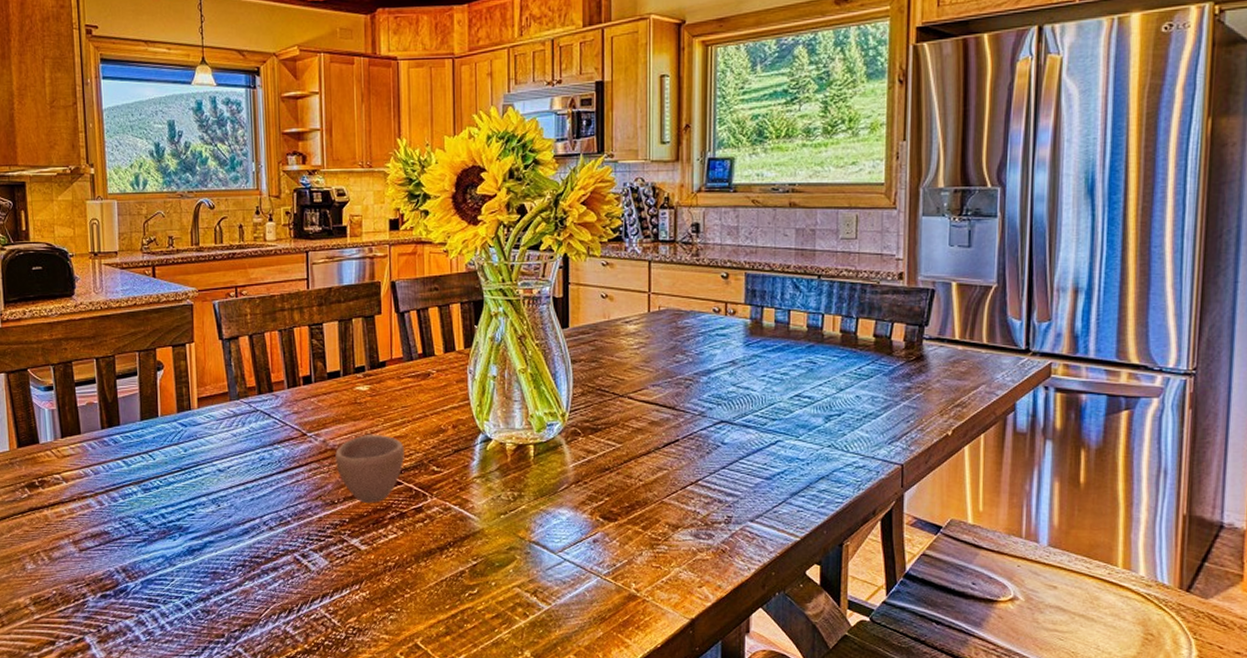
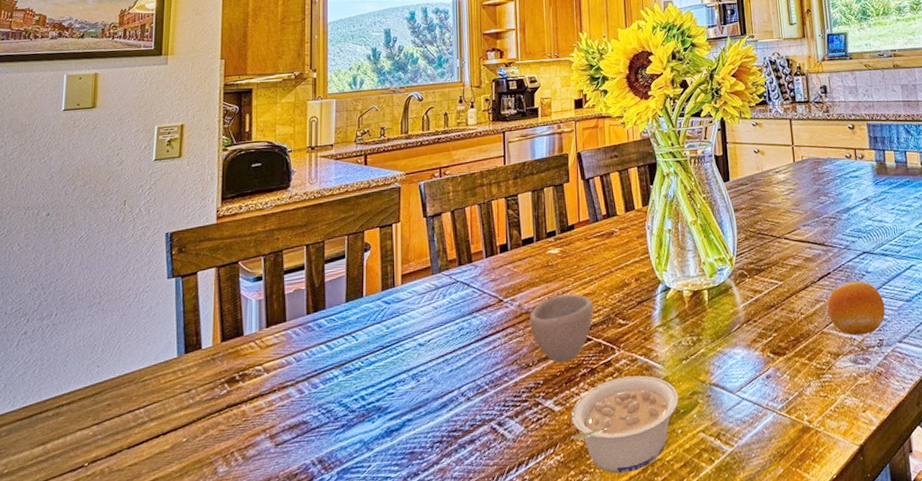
legume: none [377,524,495,617] -> present [570,375,679,474]
fruit: none [670,451,739,509] -> present [827,280,886,336]

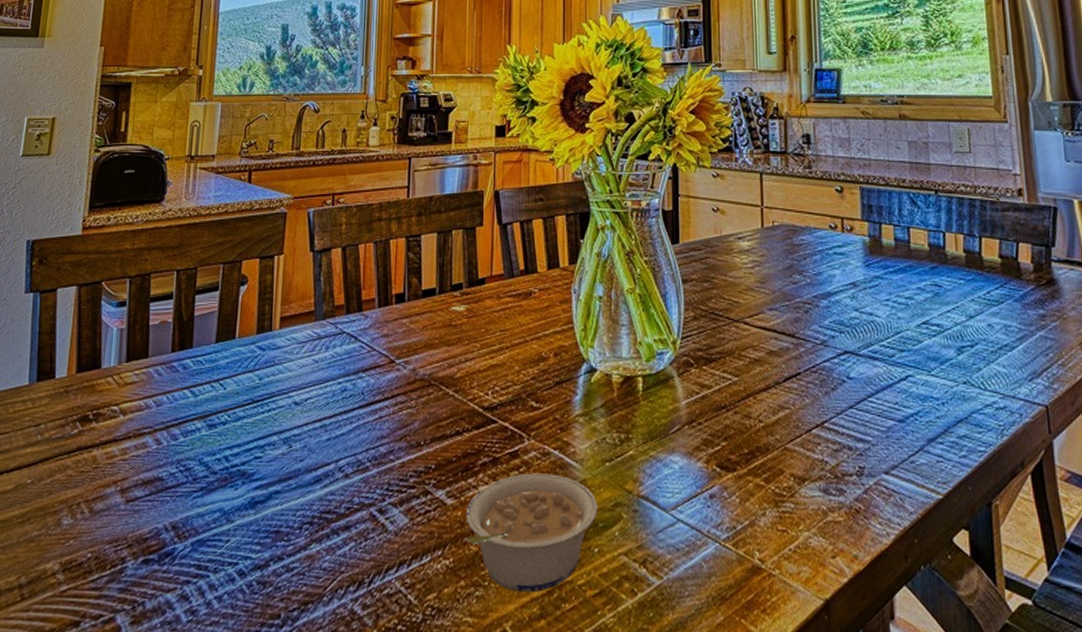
cup: present [530,293,593,363] -> none [424,361,501,446]
fruit: present [827,280,886,336] -> none [793,386,870,458]

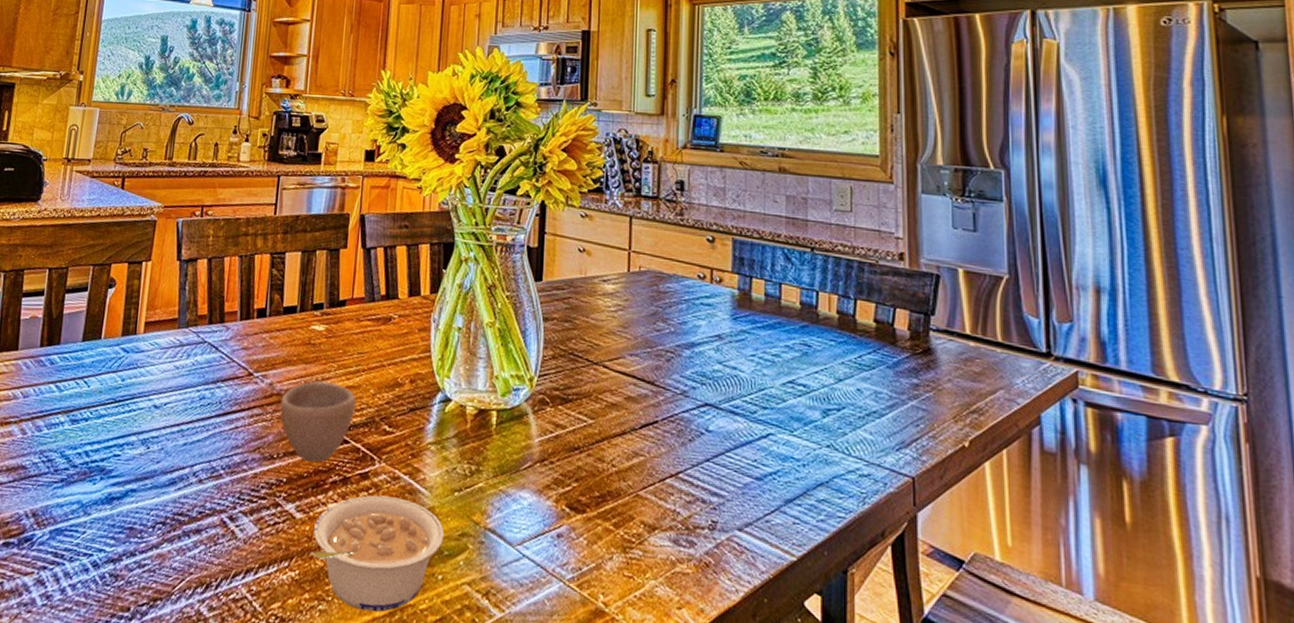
cup: none [424,361,501,446] -> present [280,380,356,463]

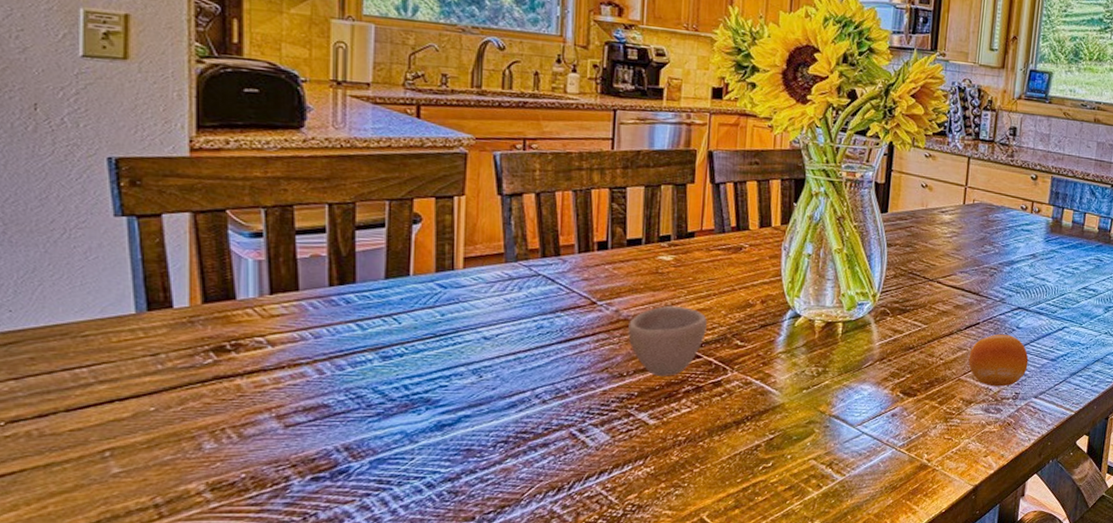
legume: present [310,495,445,613] -> none [664,398,794,490]
fruit: none [647,437,725,511] -> present [968,334,1029,387]

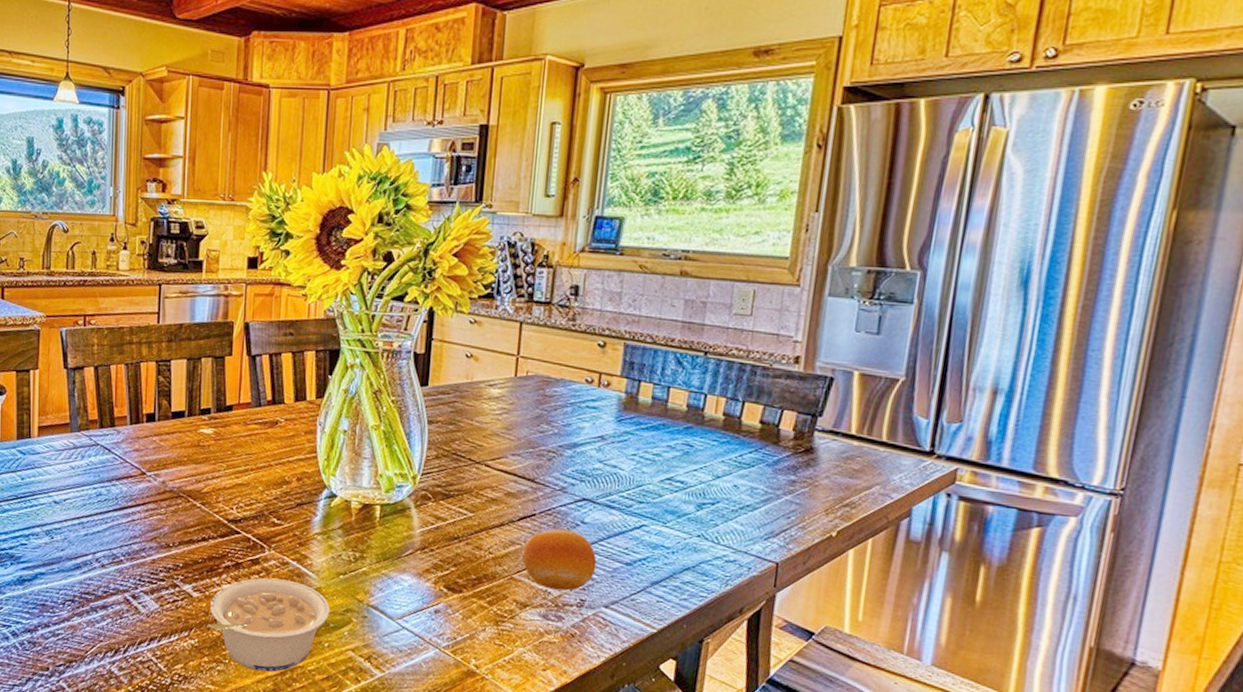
cup: present [628,305,707,376] -> none [173,478,245,550]
legume: none [664,398,794,490] -> present [207,578,331,672]

